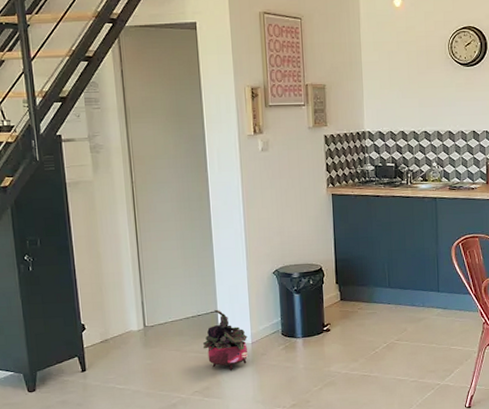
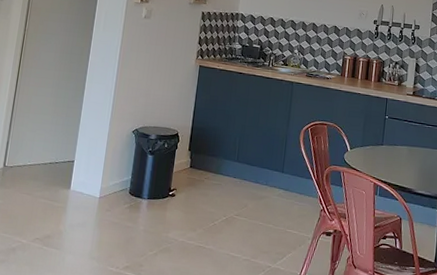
potted plant: present [202,309,249,371] -> none [53,159,97,222]

